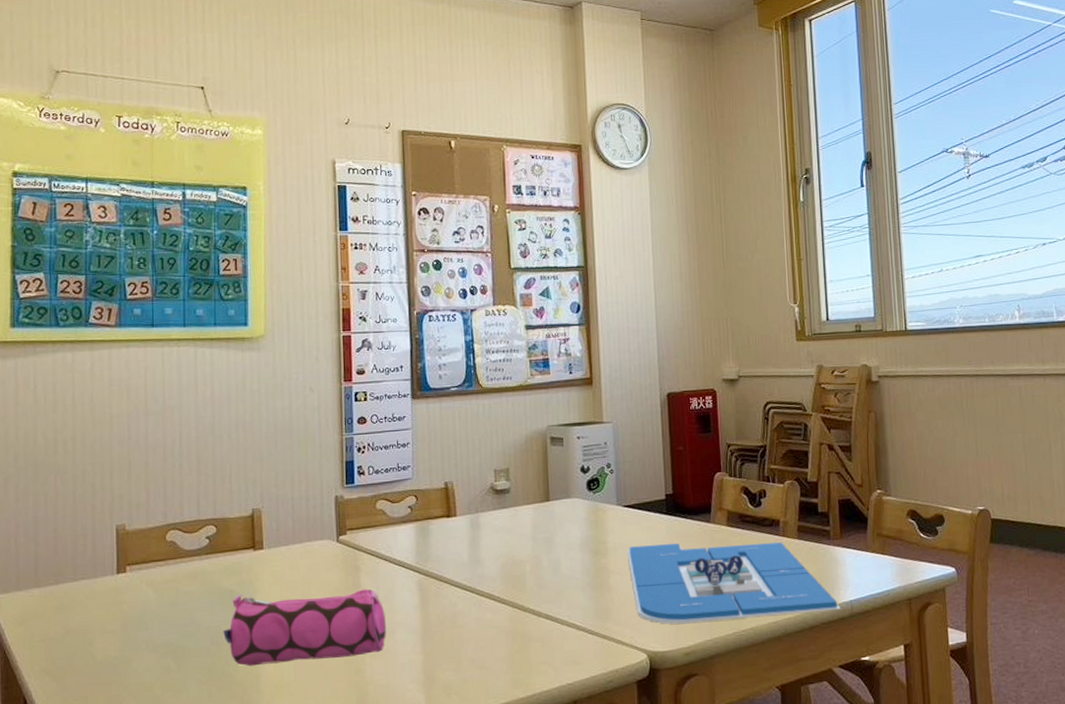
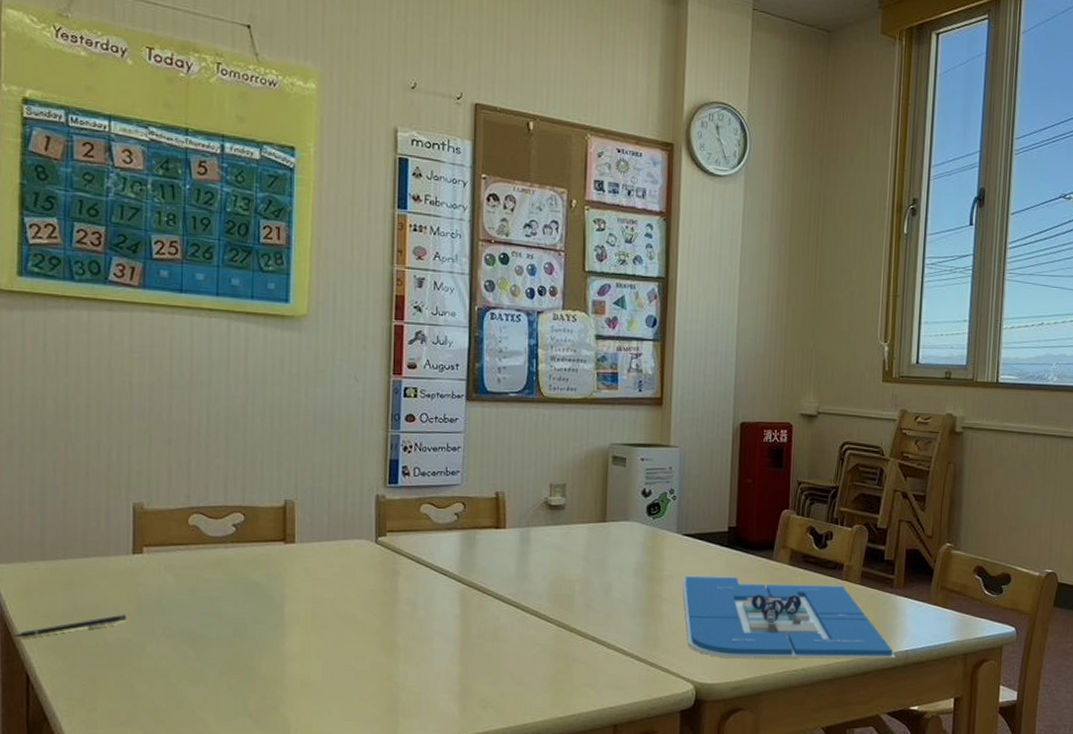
pen: none [11,632,114,665] -> present [12,614,127,639]
pencil case: present [223,588,386,667] -> none [247,587,423,662]

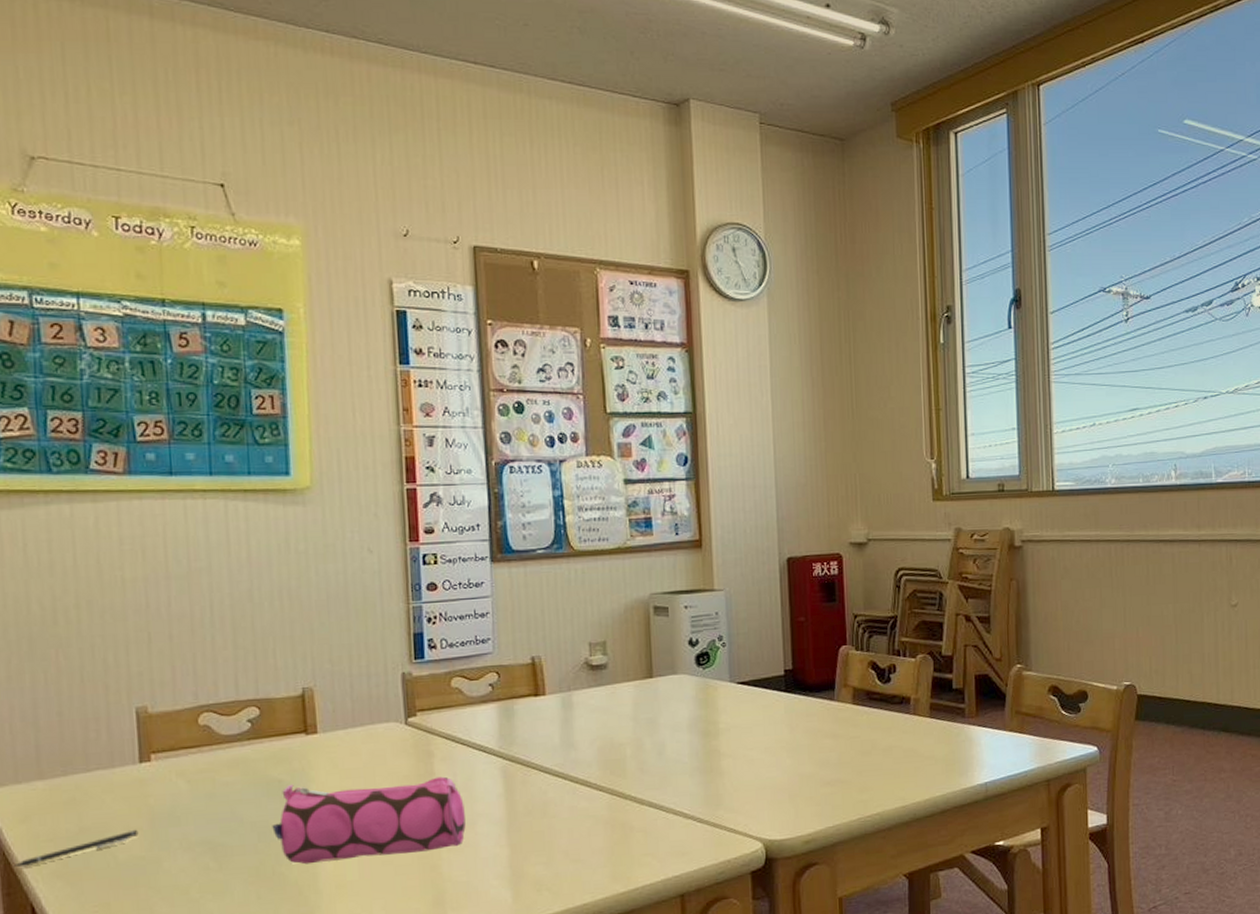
pencil case: none [247,587,423,662] -> present [272,776,466,865]
board game: present [682,576,896,659] -> none [740,721,975,811]

